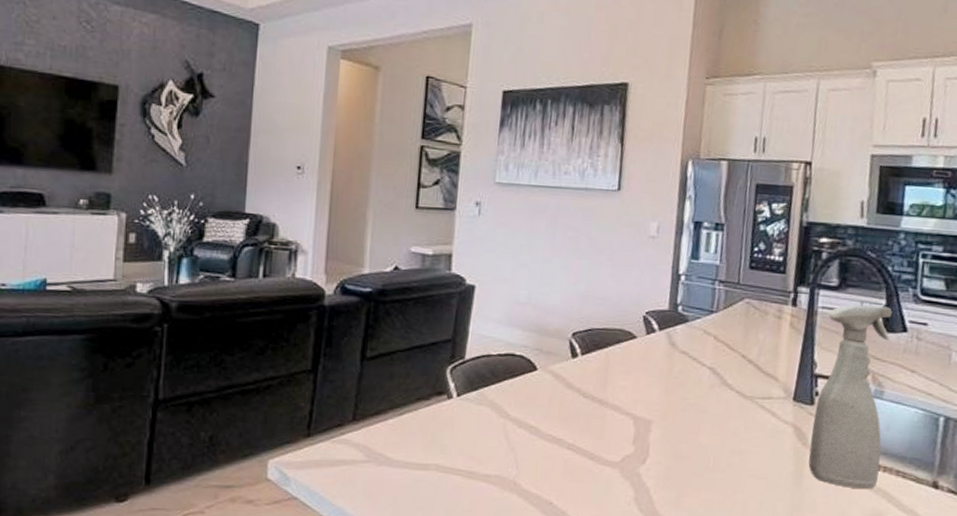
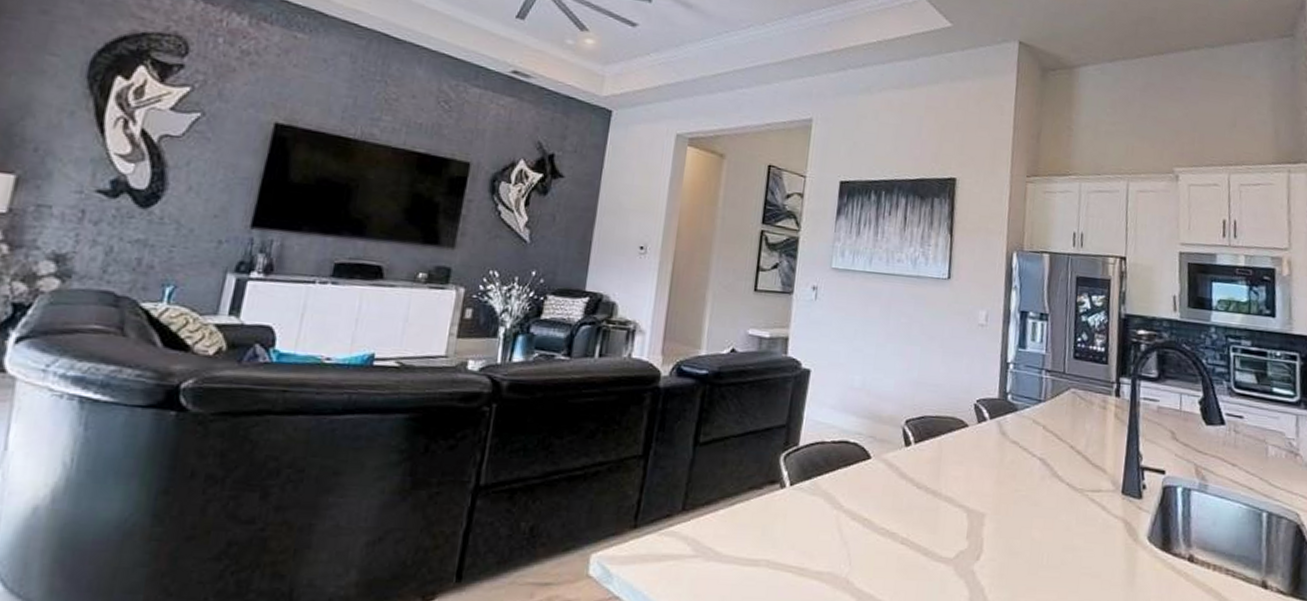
spray bottle: present [808,304,893,489] -> none [1140,396,1210,589]

